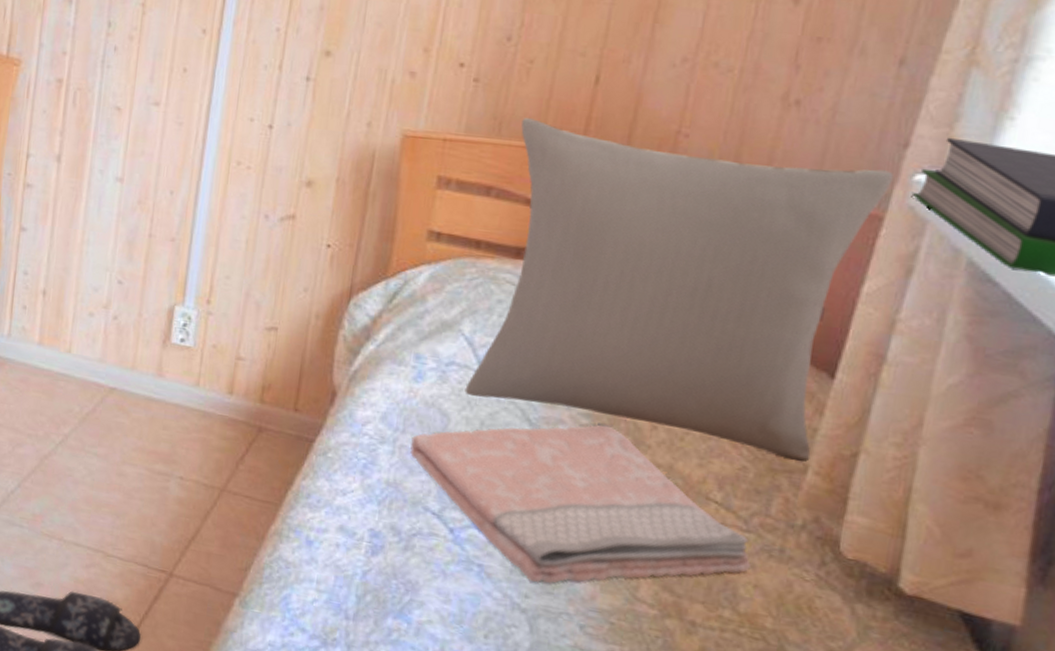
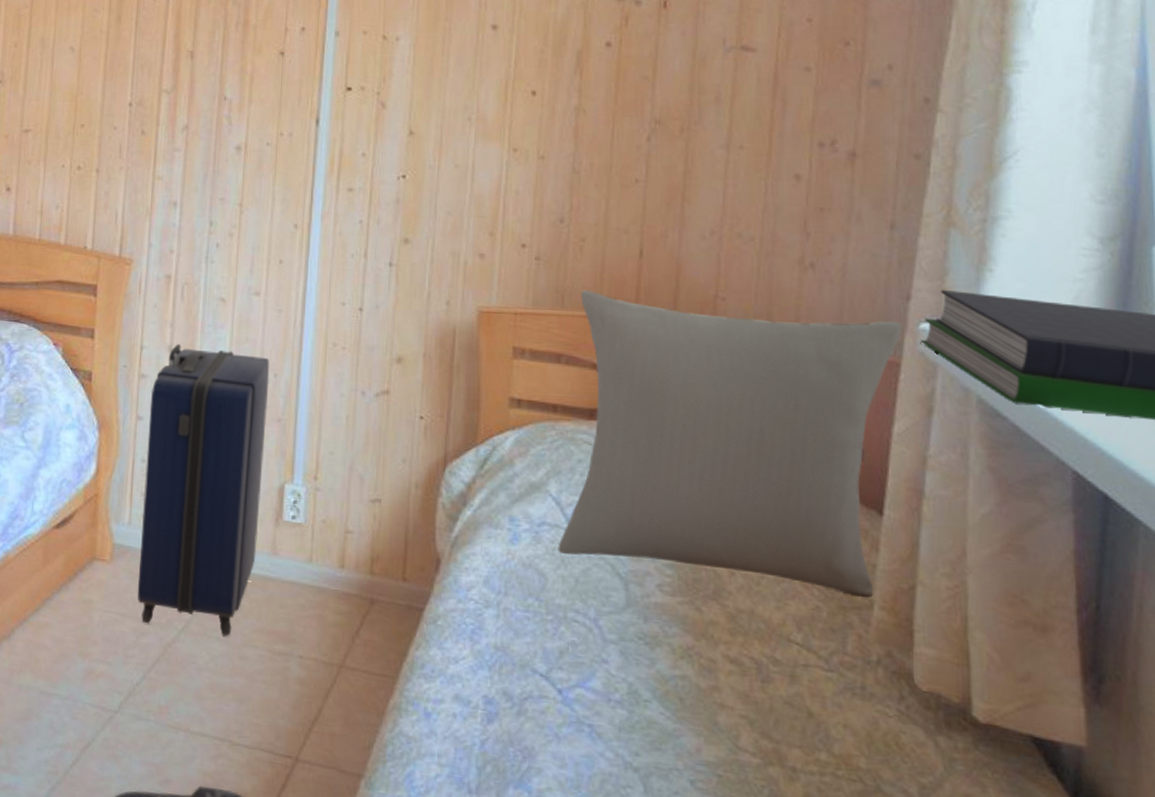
suitcase: none [15,153,166,453] -> present [137,344,270,636]
towel: present [410,425,752,584] -> none [513,574,839,740]

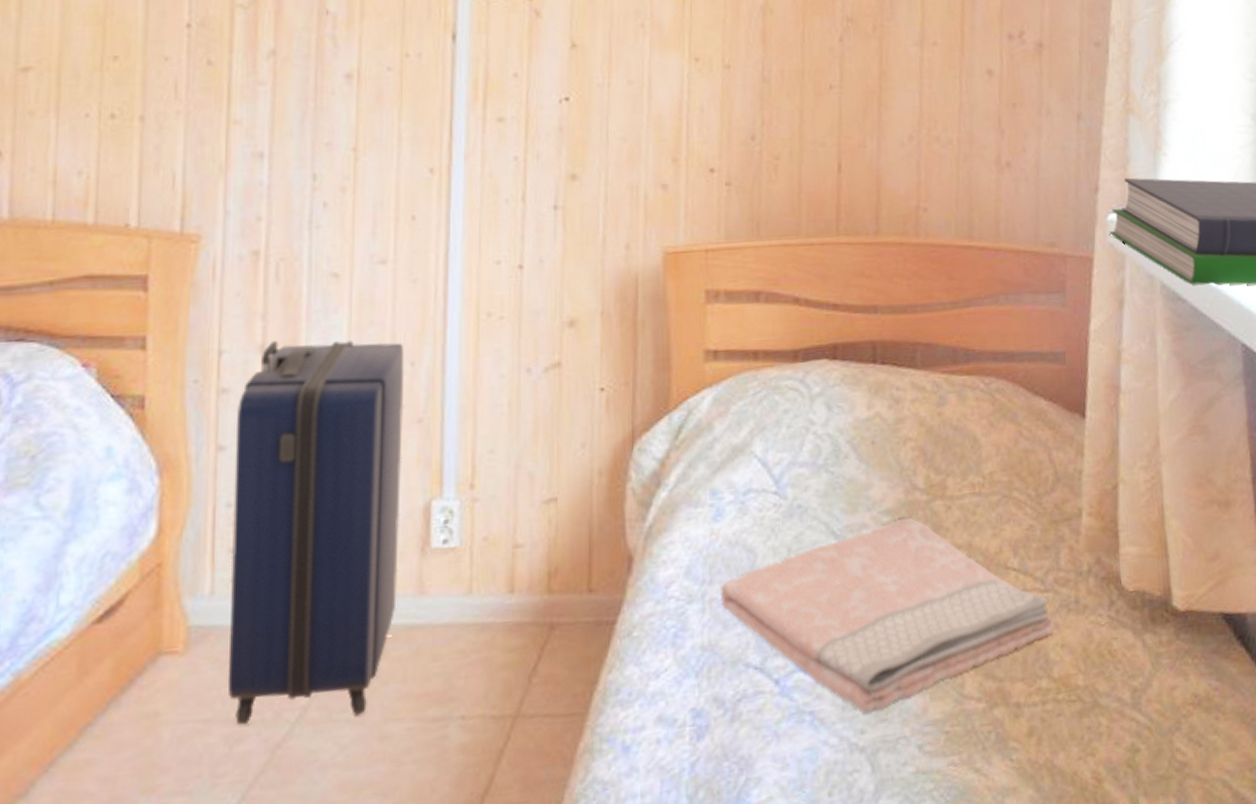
towel: none [513,574,839,740] -> present [719,518,1056,714]
pillow: present [558,290,902,598] -> none [766,215,1093,523]

